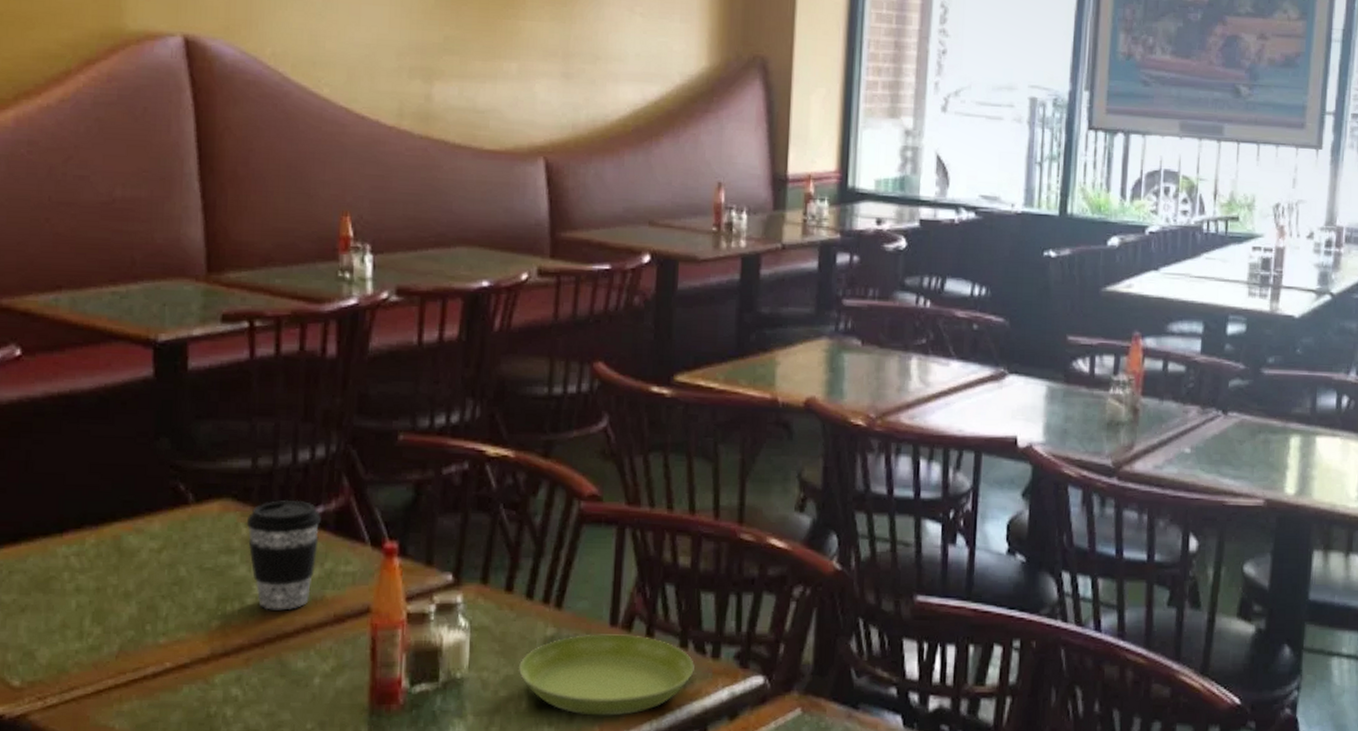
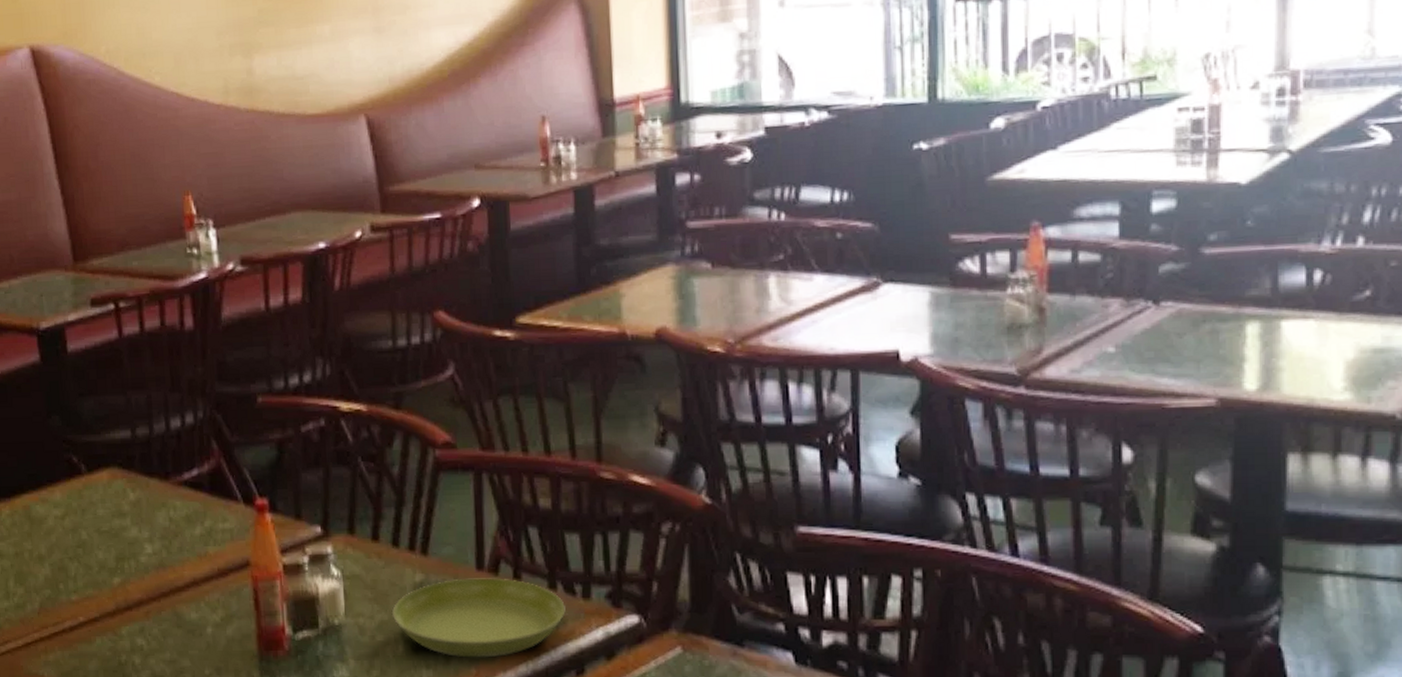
coffee cup: present [246,499,321,610] -> none [132,464,197,567]

